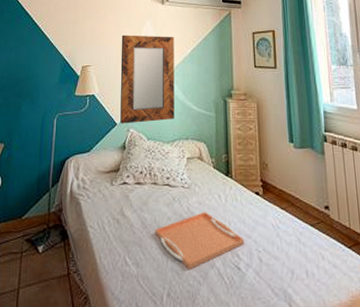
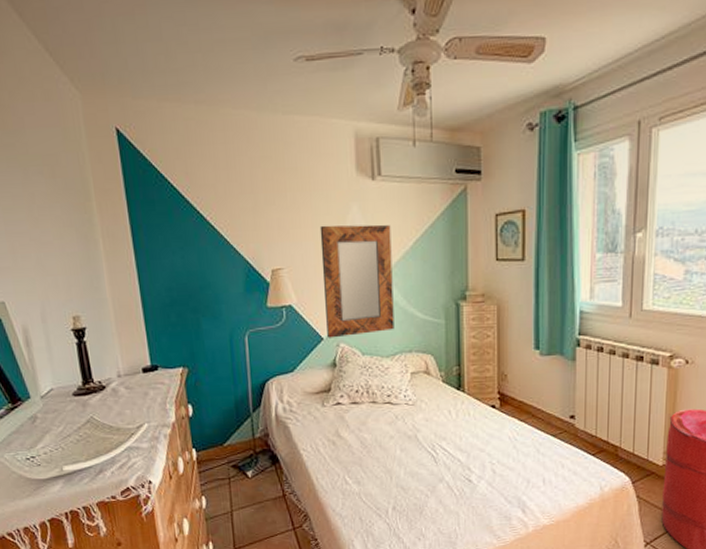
serving tray: present [155,212,245,269] -> none [376,428,477,484]

